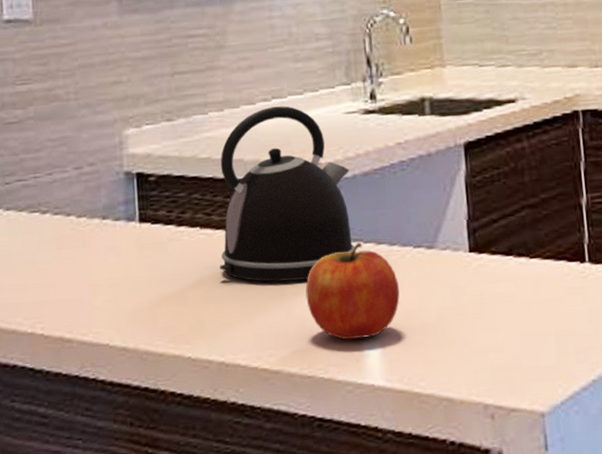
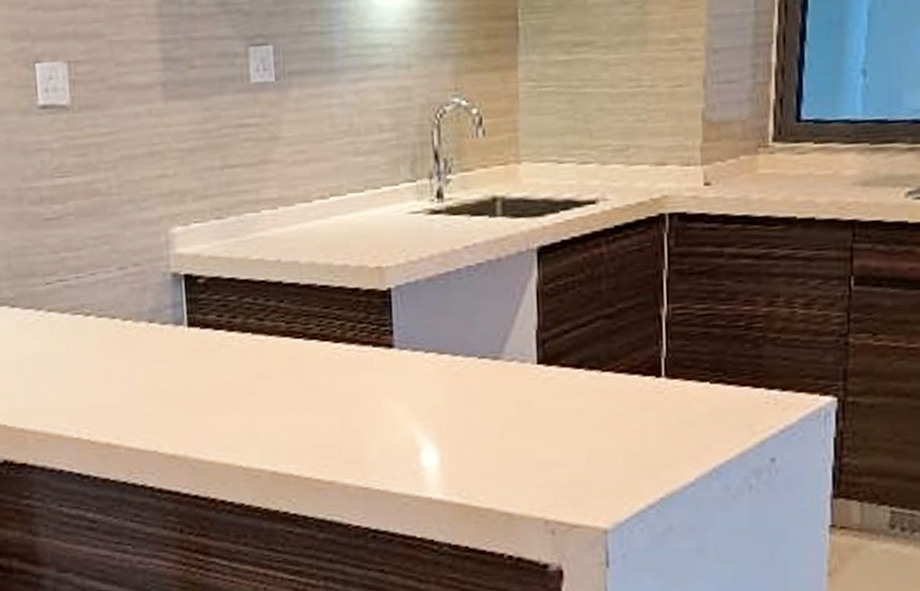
kettle: present [219,106,355,282] -> none [271,204,416,391]
fruit: present [305,242,400,340] -> none [362,351,461,452]

